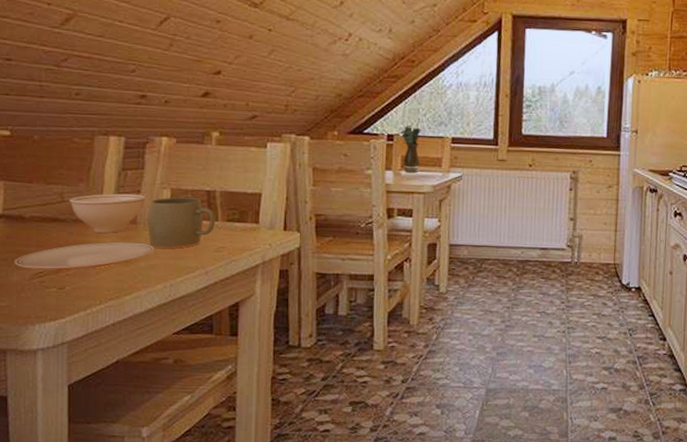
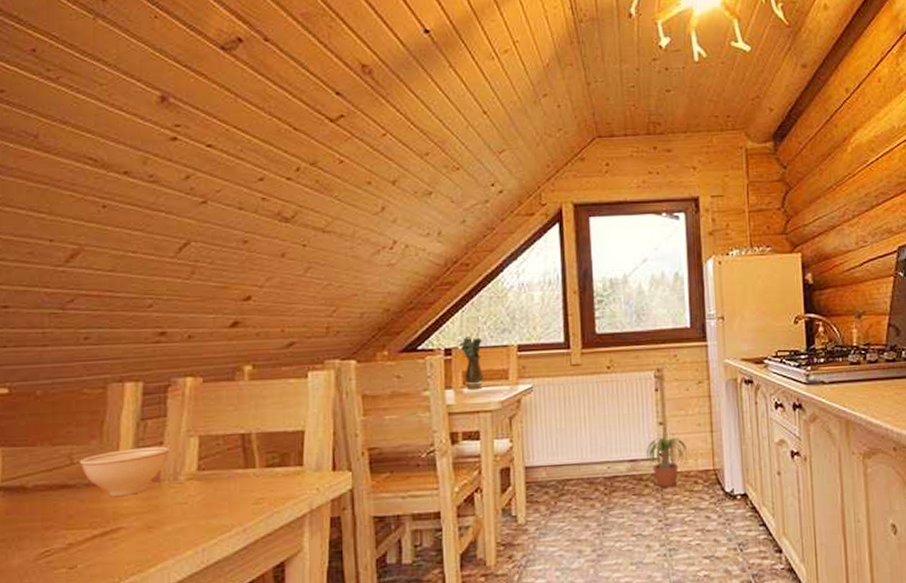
plate: present [14,242,155,271] -> none [14,503,182,549]
mug: present [148,197,216,249] -> none [173,443,253,508]
potted plant: none [554,229,594,274] -> present [645,435,690,487]

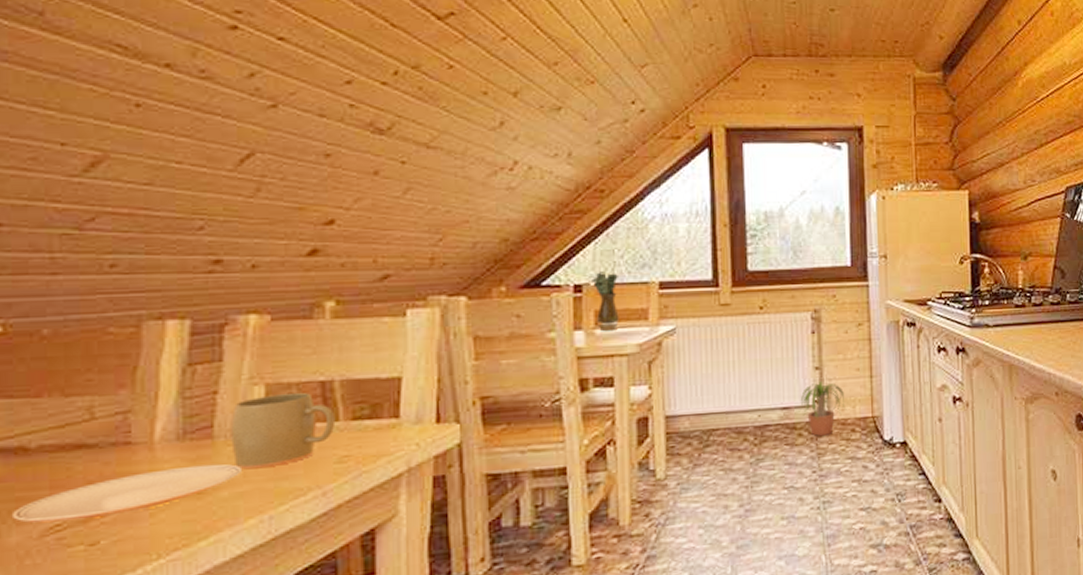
plate: none [14,503,182,549] -> present [11,463,243,524]
bowl: present [79,446,171,497] -> none [102,396,228,457]
mug: none [173,443,253,508] -> present [230,392,336,470]

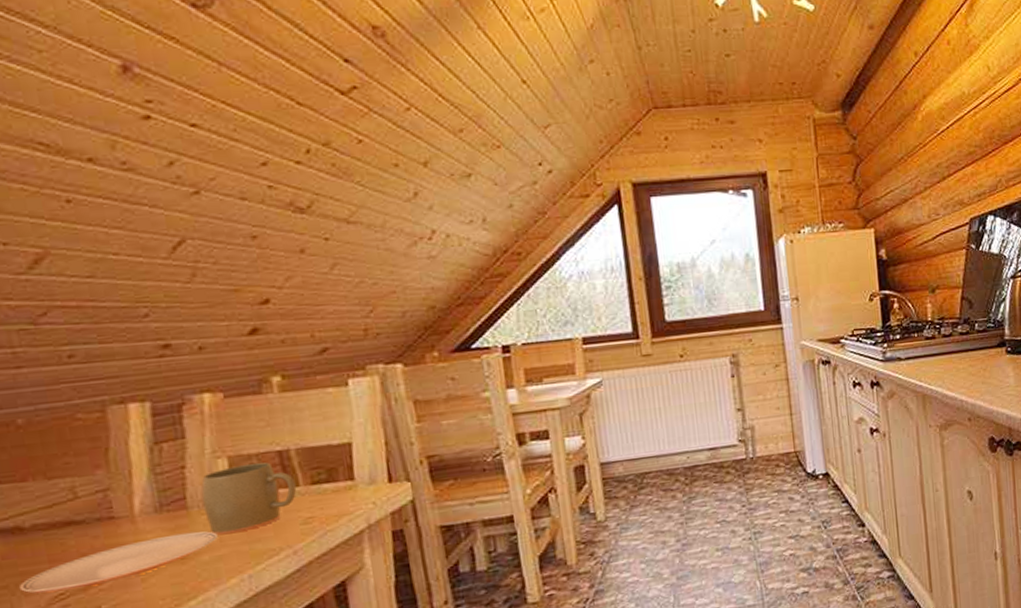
vase: present [591,270,619,332] -> none [518,330,548,389]
potted plant: present [799,380,847,436] -> none [725,421,770,473]

